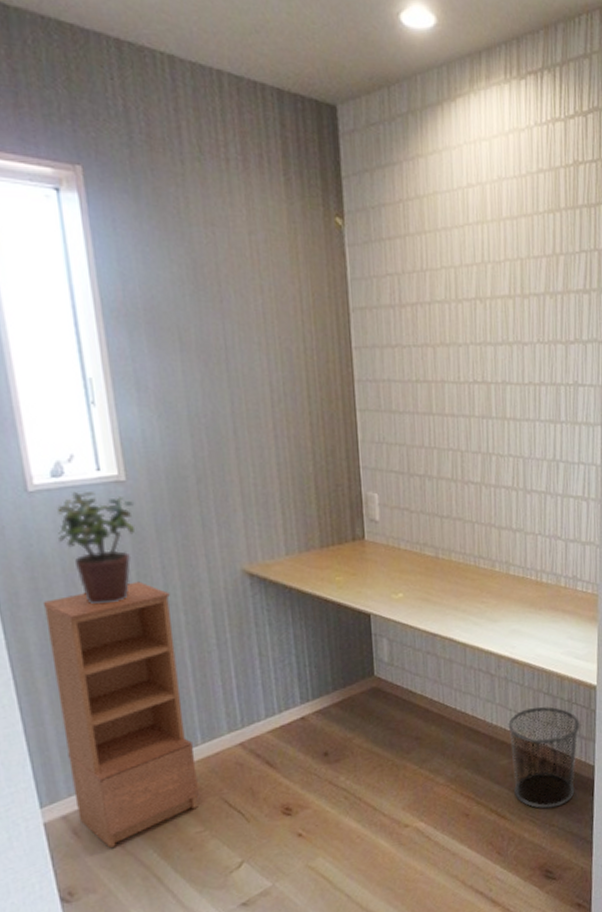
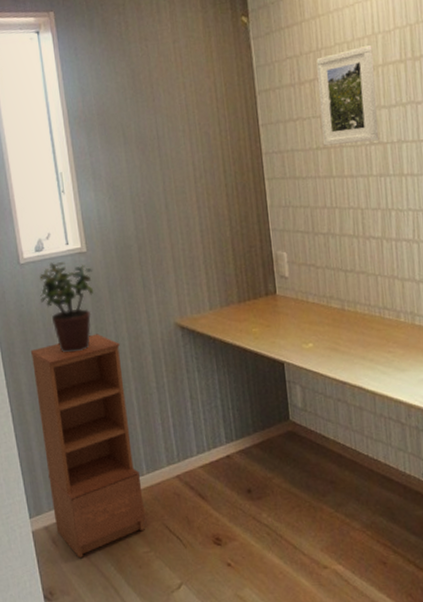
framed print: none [420,274,483,380] -> present [316,45,379,146]

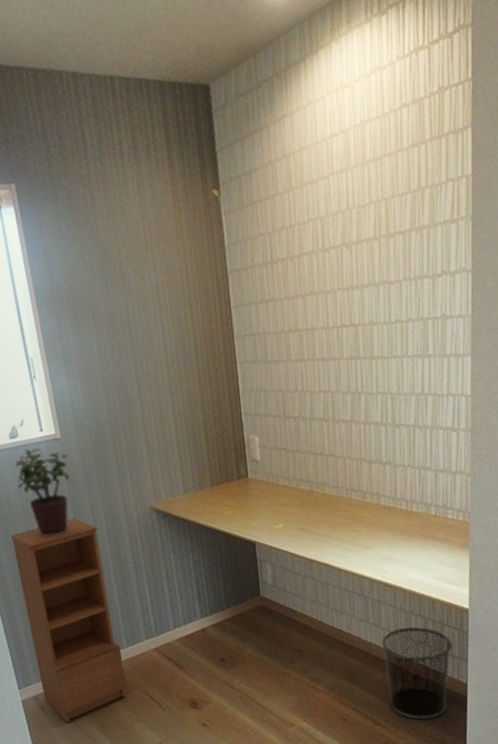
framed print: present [316,45,379,146] -> none [289,221,351,328]

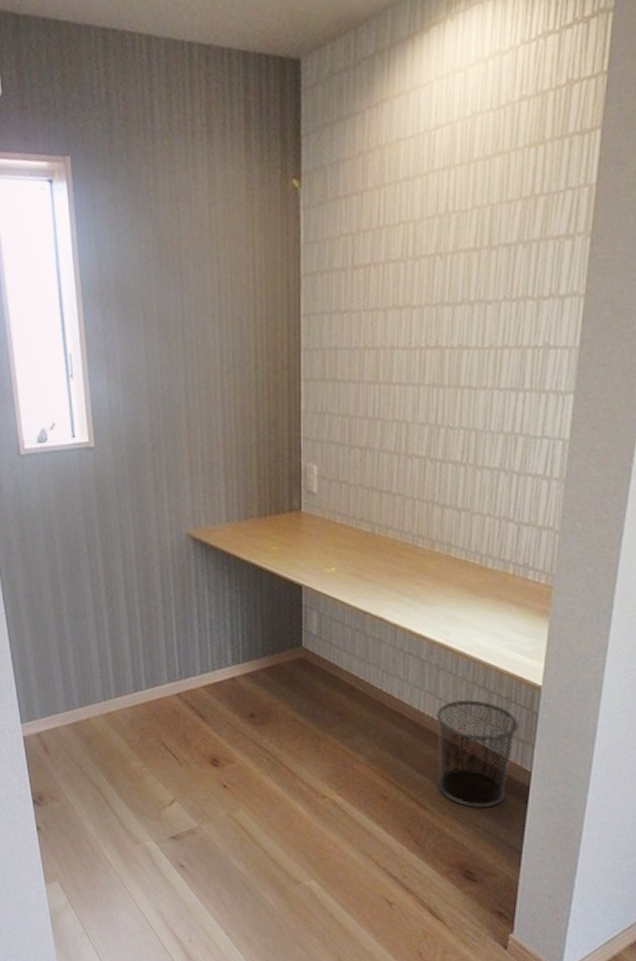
bookcase: present [10,518,127,722] -> none [28,538,141,766]
potted plant: present [15,448,70,537] -> none [41,455,101,557]

